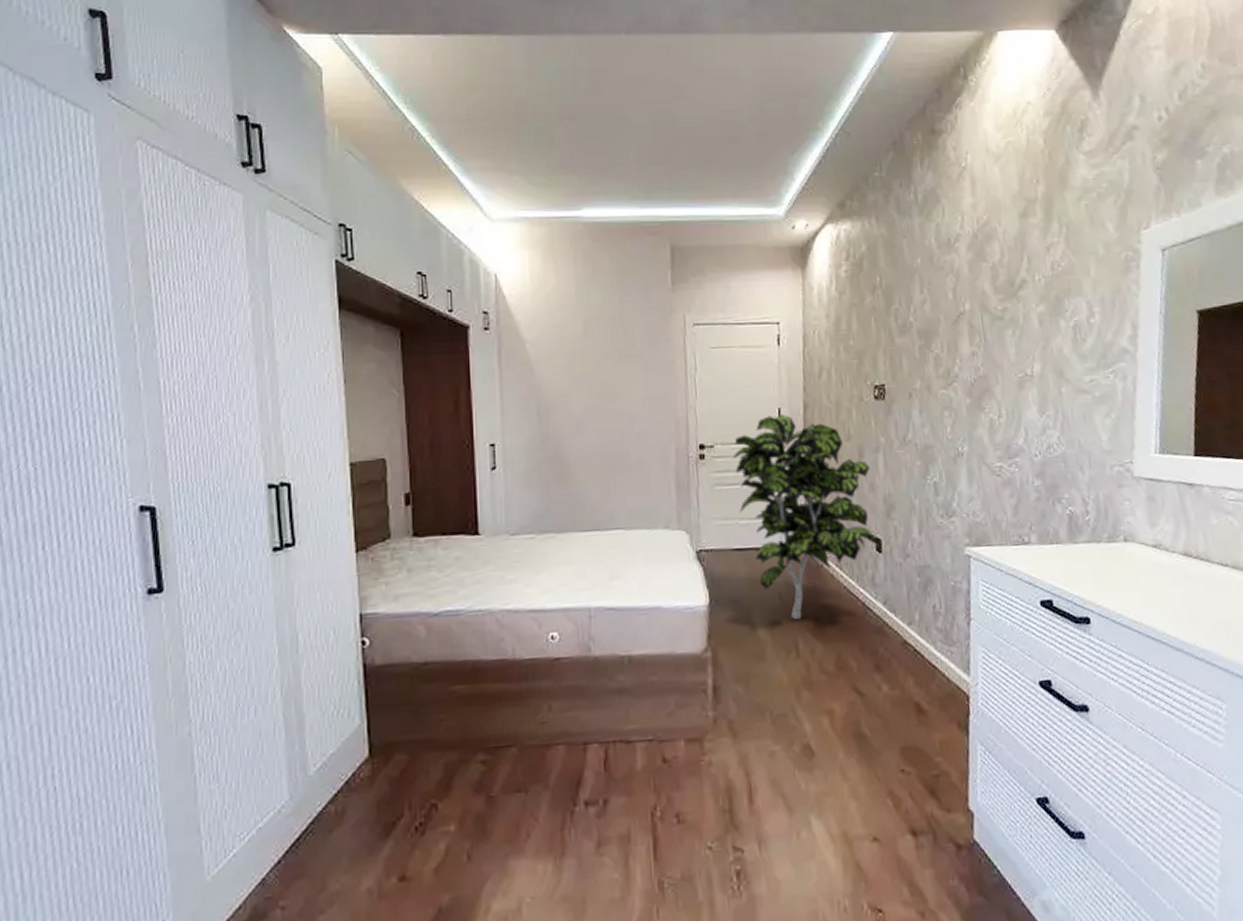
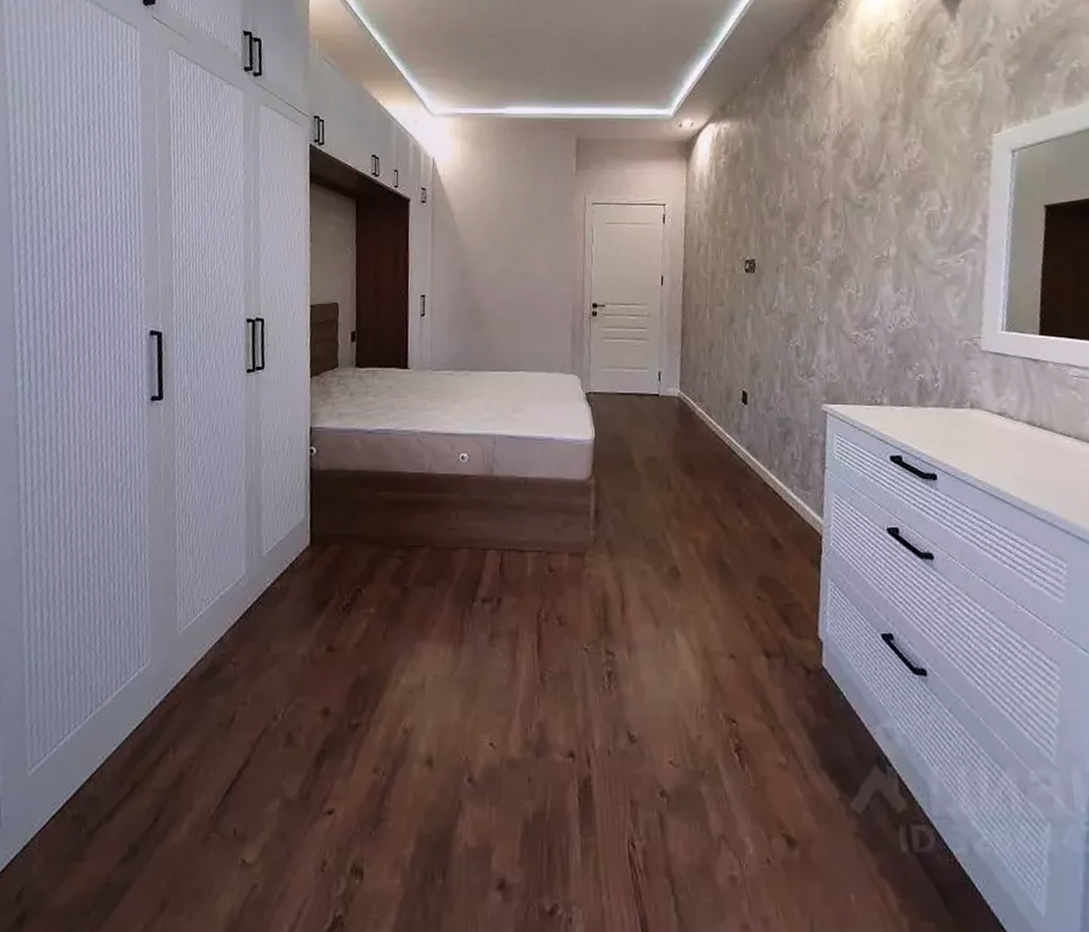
indoor plant: present [732,413,879,619] -> none [620,281,745,457]

